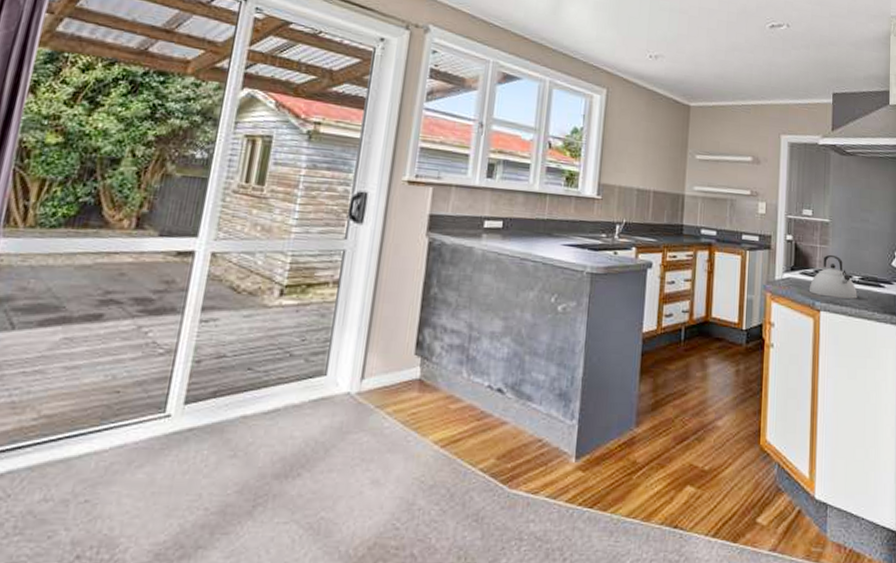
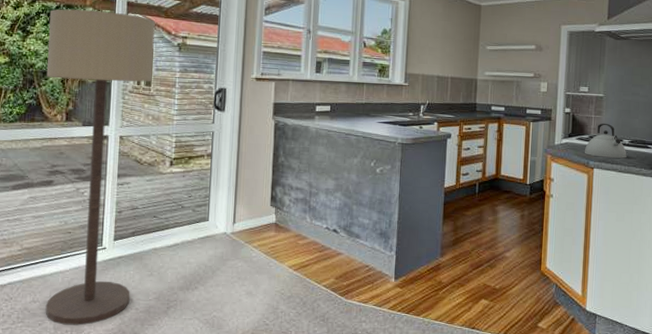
floor lamp: none [61,75,280,537] -> present [45,9,155,326]

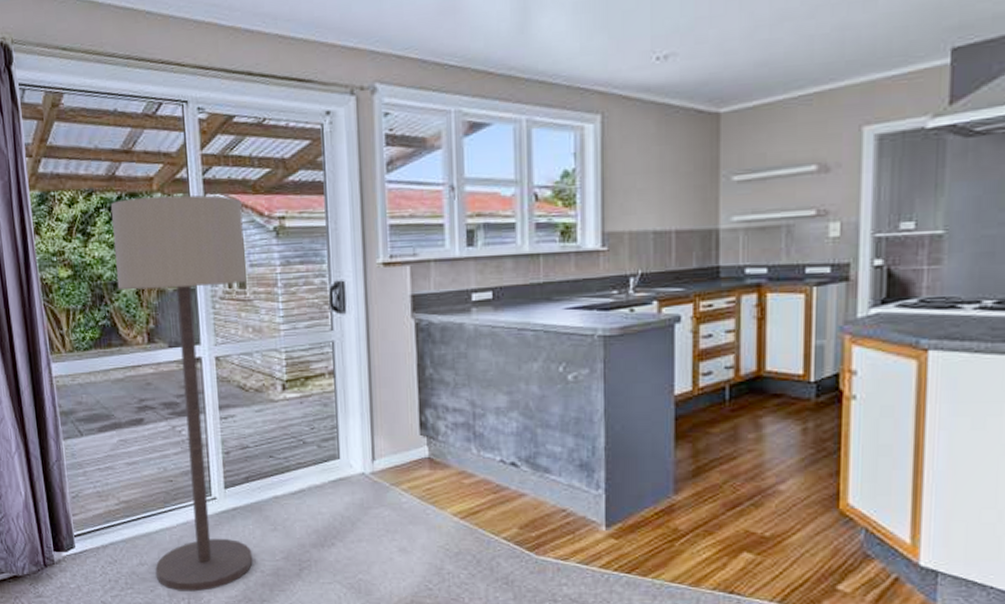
kettle: present [584,123,627,159] -> none [909,276,990,333]

